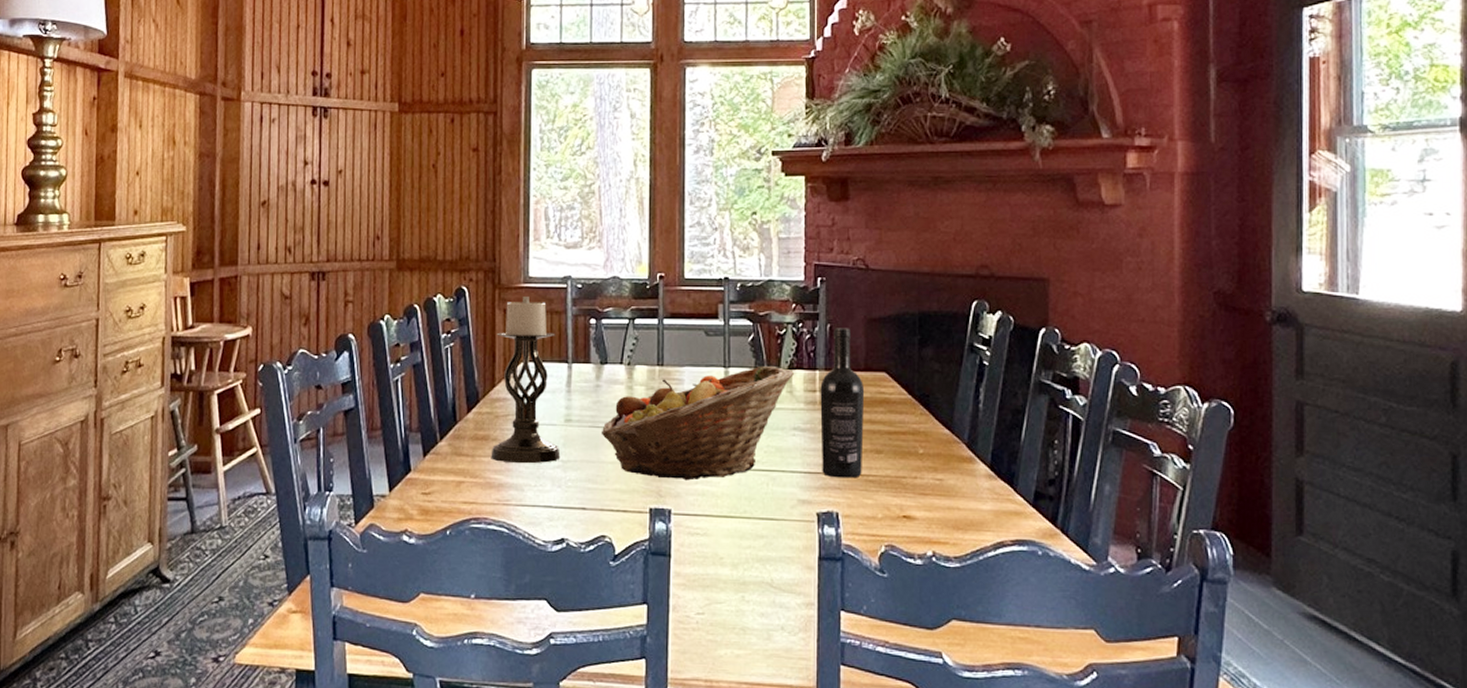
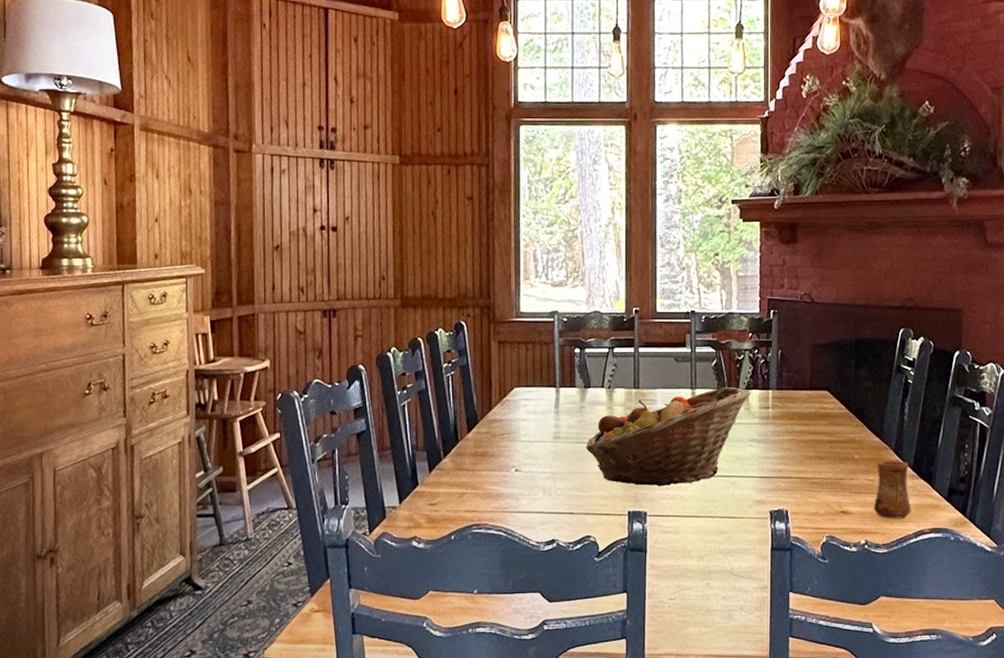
candle holder: present [491,297,561,464] -> none [489,330,551,476]
wine bottle: present [820,328,865,479] -> none [773,353,810,481]
cup: none [942,457,989,527] -> present [873,461,912,519]

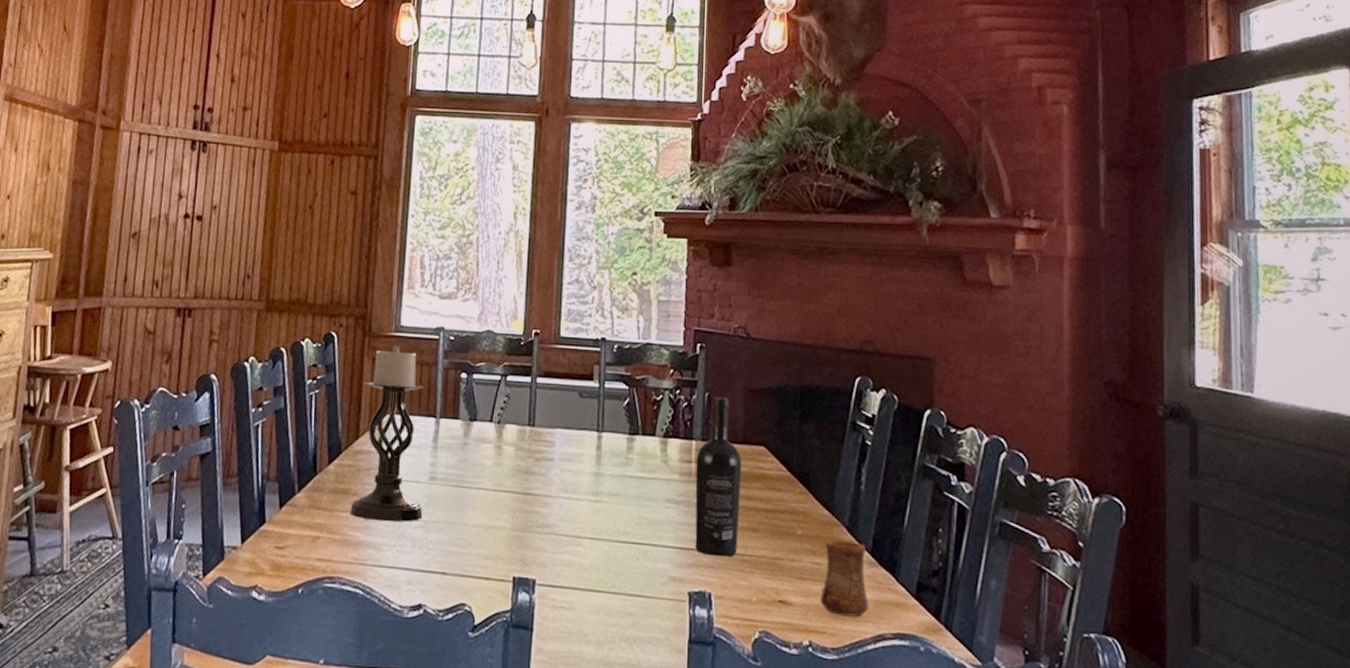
candle holder: none [489,330,551,476] -> present [350,346,425,522]
fruit basket: present [585,386,750,487] -> none [466,431,669,550]
wine bottle: none [773,353,810,481] -> present [695,397,742,557]

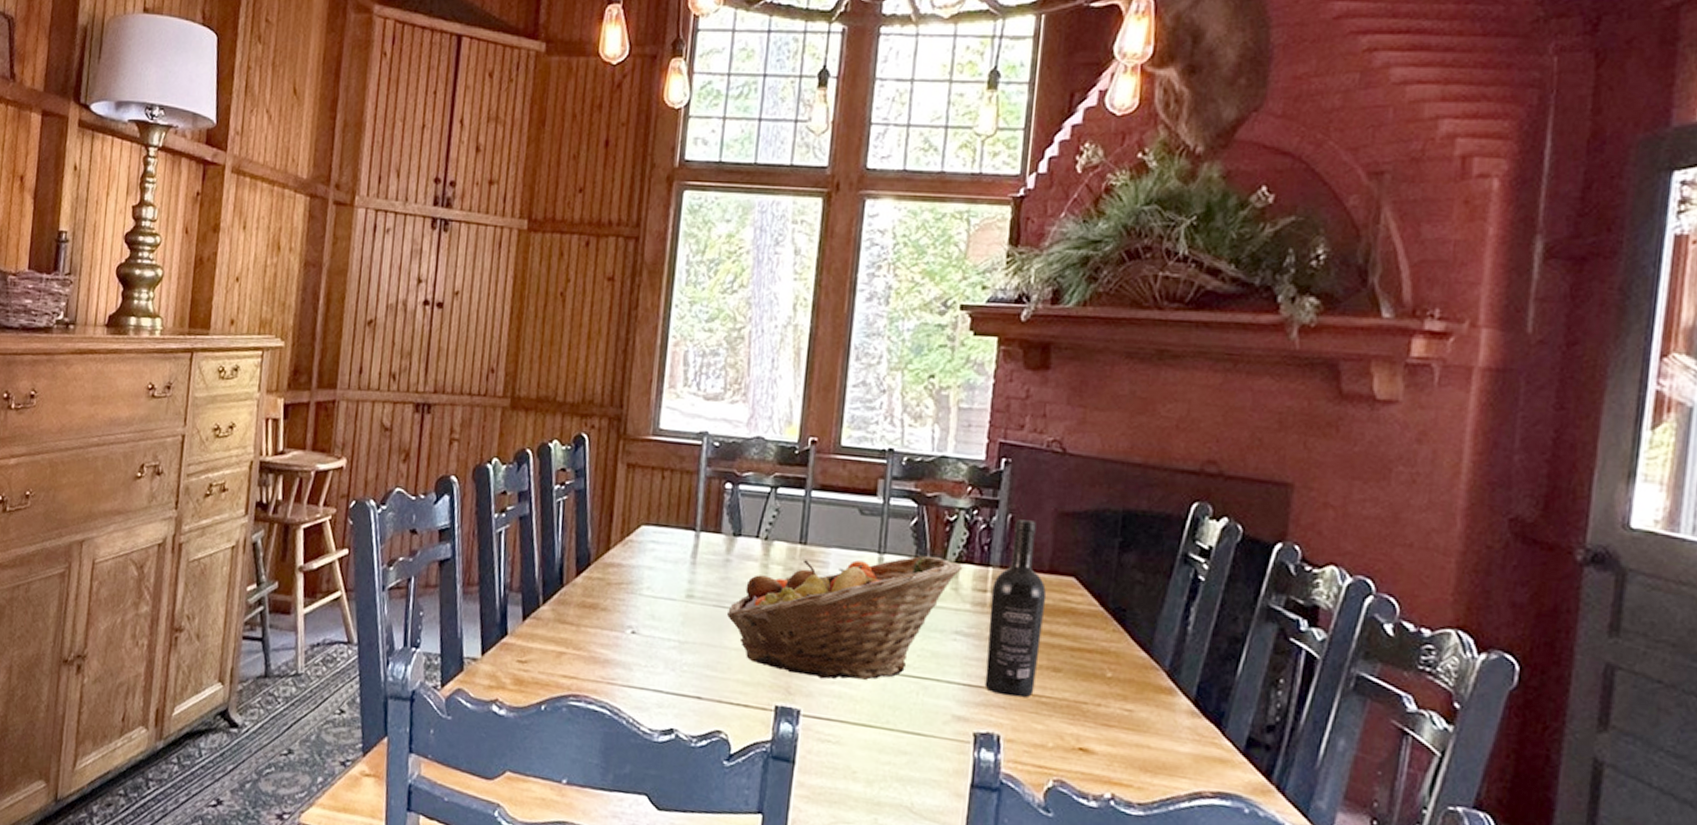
candle holder: present [350,346,425,522] -> none [598,451,684,642]
fruit basket: none [466,431,669,550] -> present [726,554,962,680]
cup: present [820,540,869,617] -> none [1127,685,1189,772]

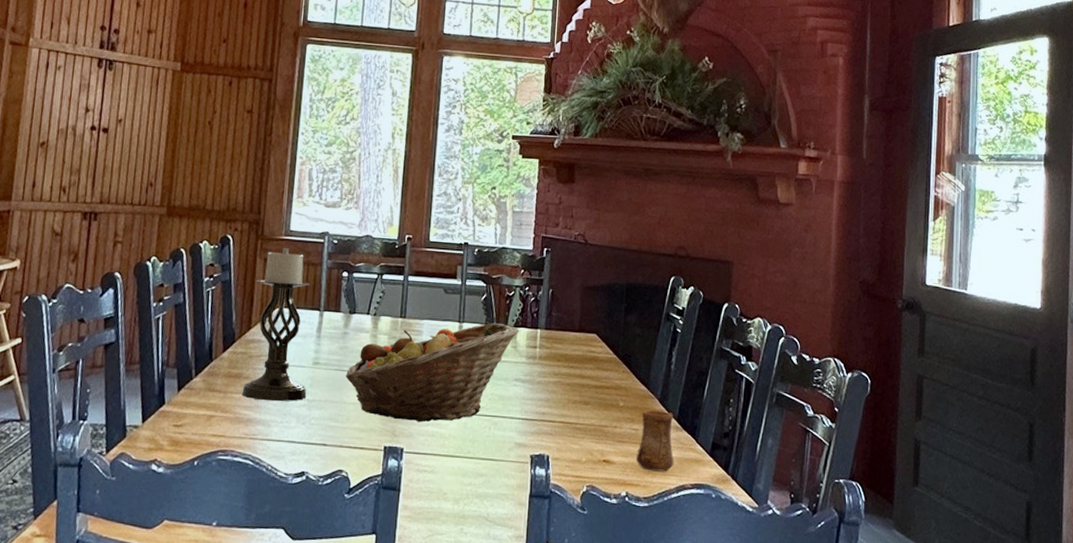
candle holder: none [598,451,684,642] -> present [242,248,311,402]
wine bottle: present [984,519,1047,698] -> none [537,293,578,426]
cup: none [1127,685,1189,772] -> present [635,410,674,472]

